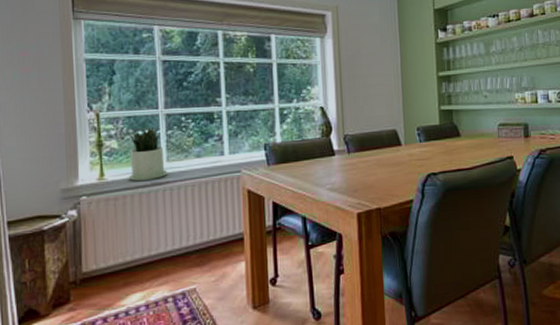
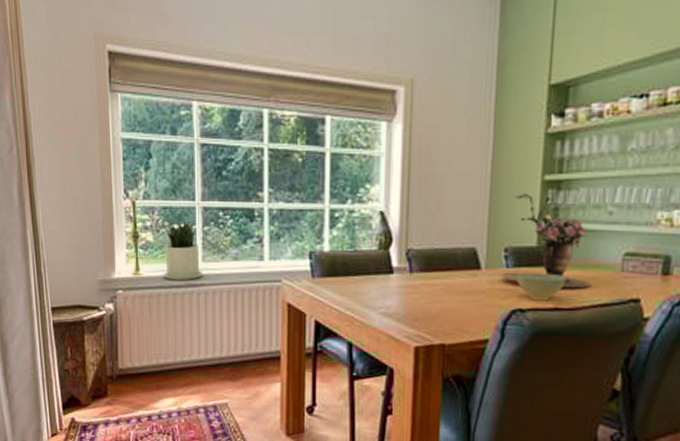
flower arrangement: none [416,85,480,153] -> present [501,193,591,289]
bowl: none [427,143,463,166] -> present [516,272,567,301]

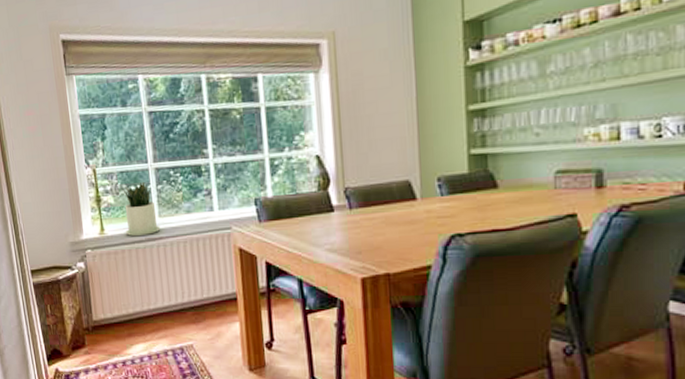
flower arrangement: present [501,193,591,289] -> none [436,122,526,210]
bowl: present [516,272,567,301] -> none [451,197,501,225]

